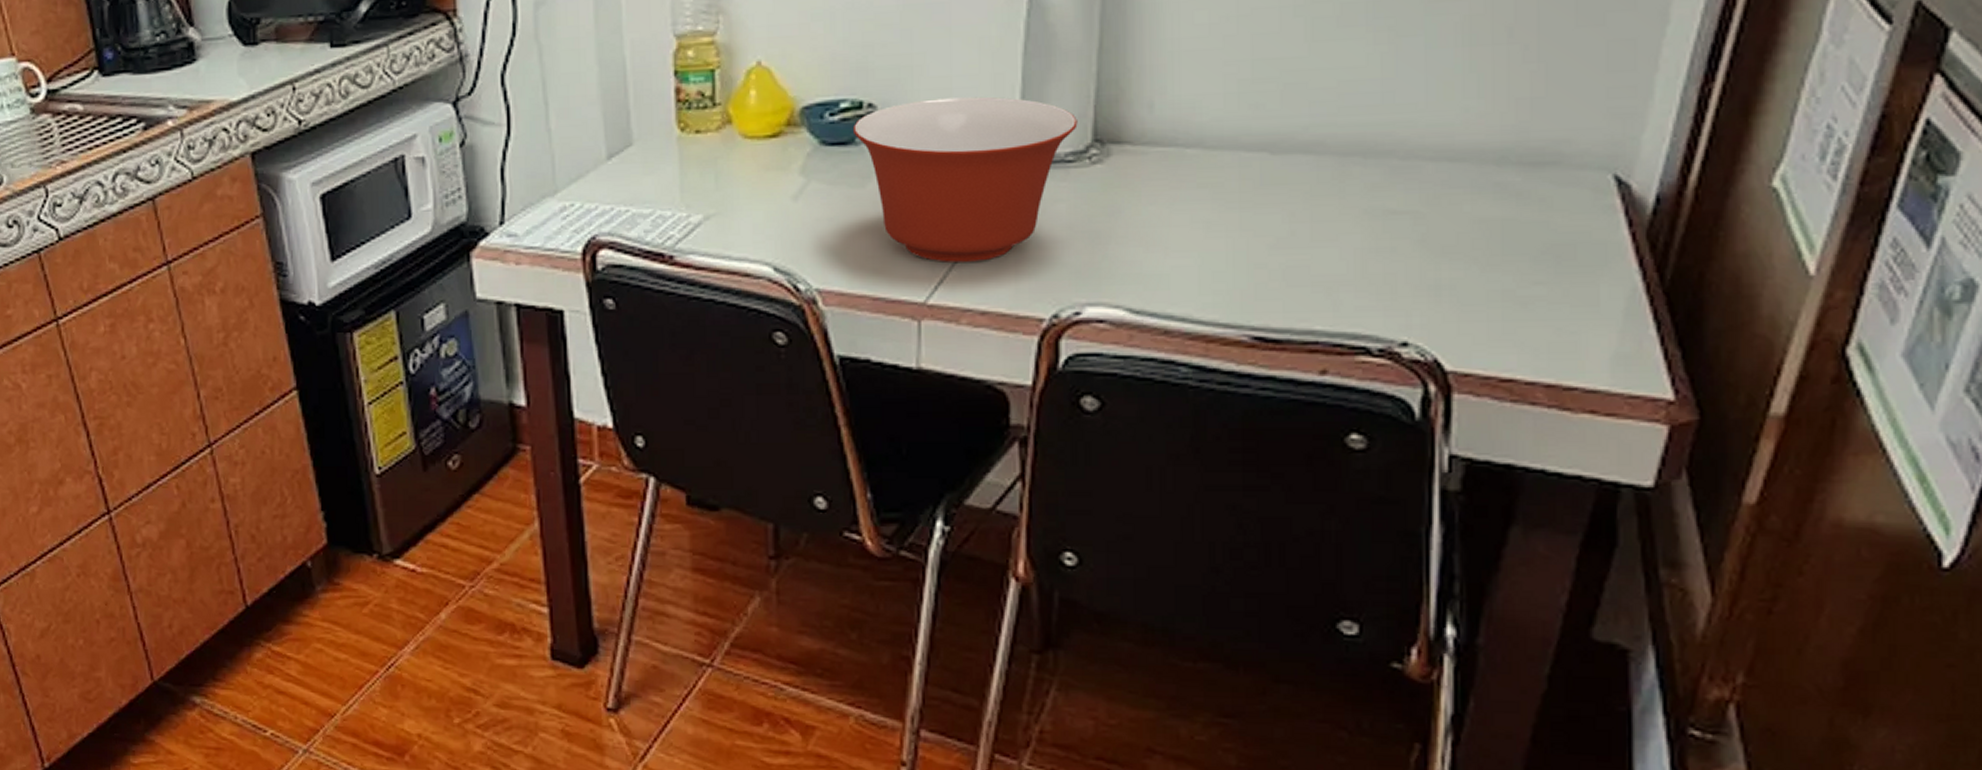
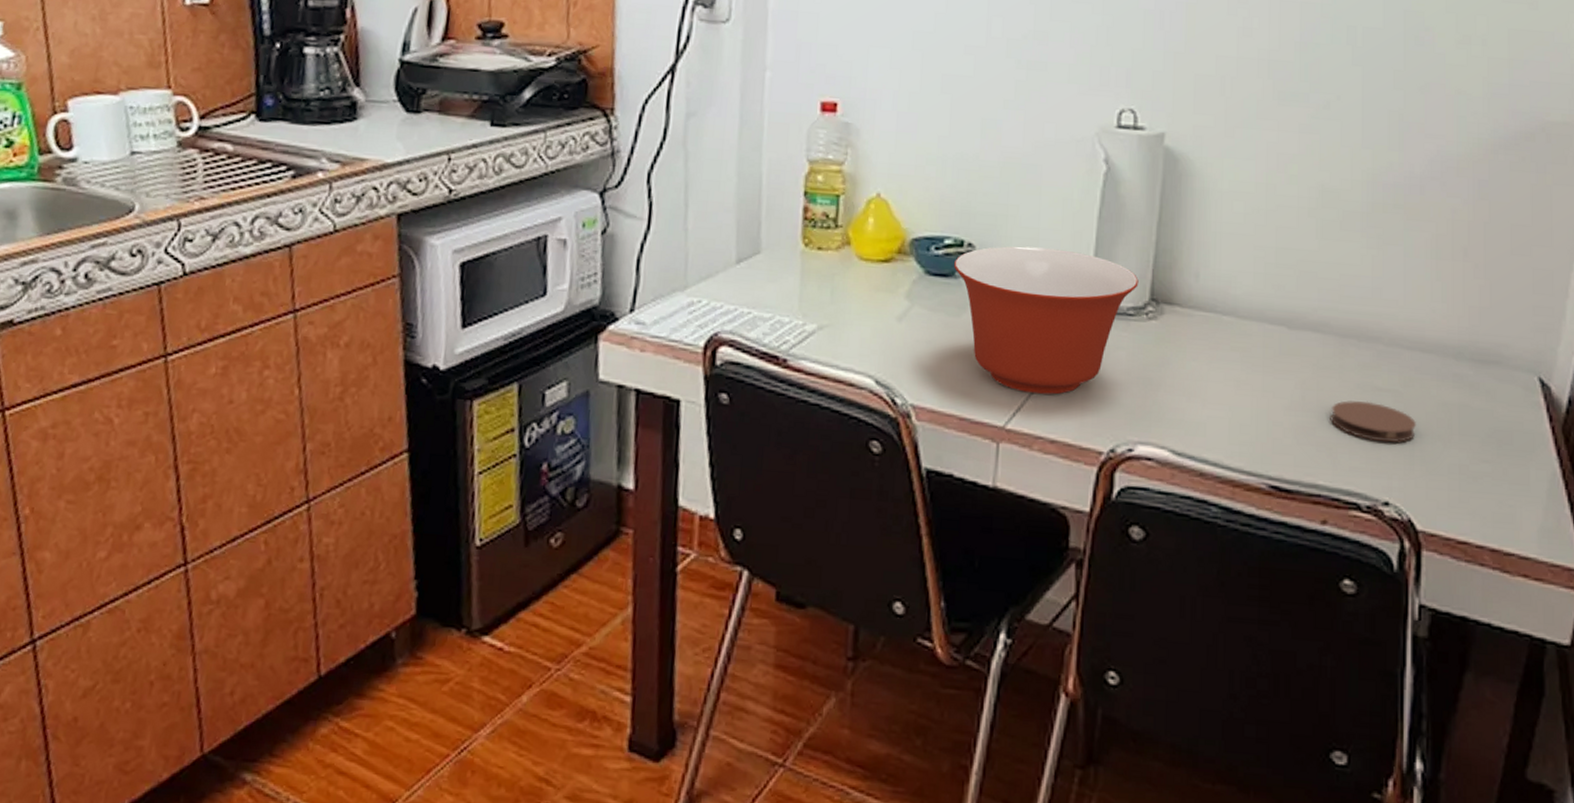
coaster: none [1328,227,1443,274] -> present [1330,400,1416,443]

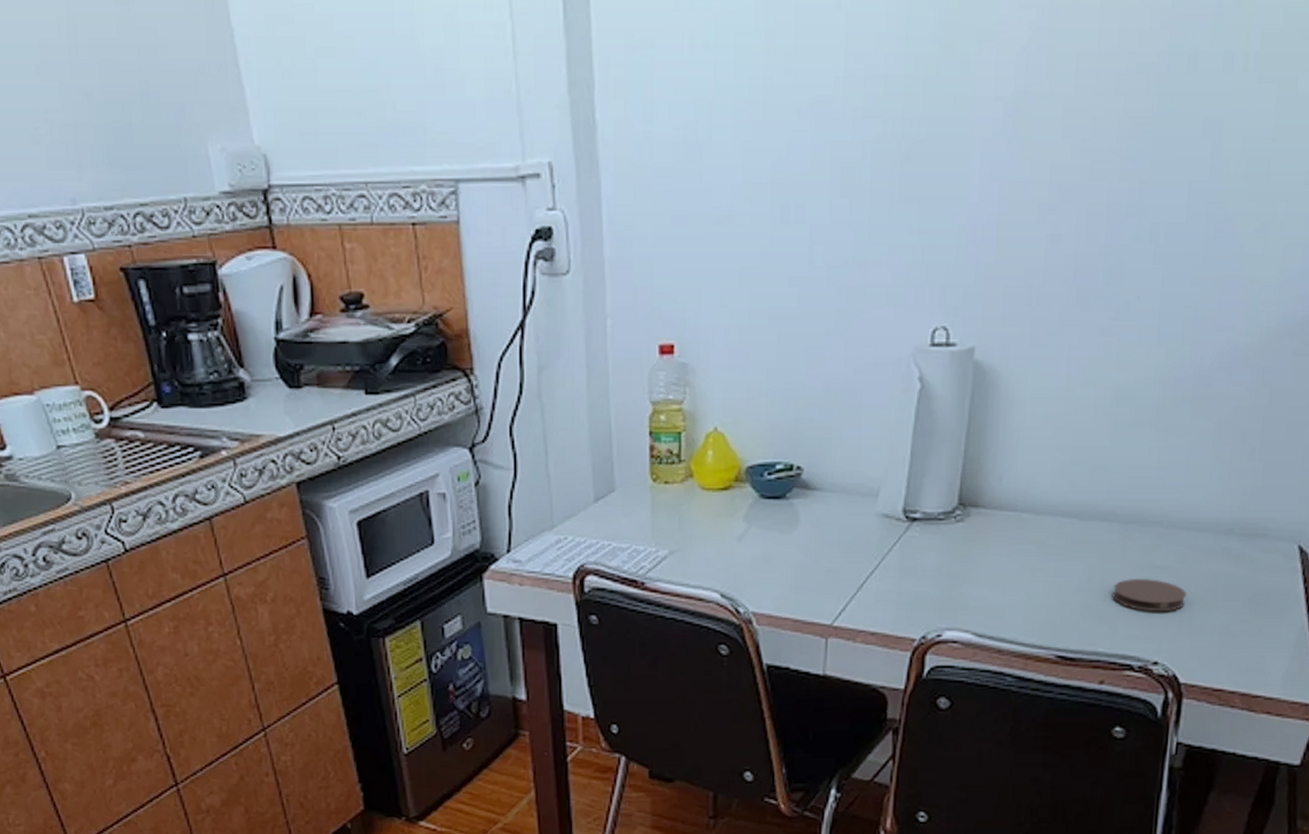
mixing bowl: present [954,246,1139,395] -> none [785,465,948,594]

